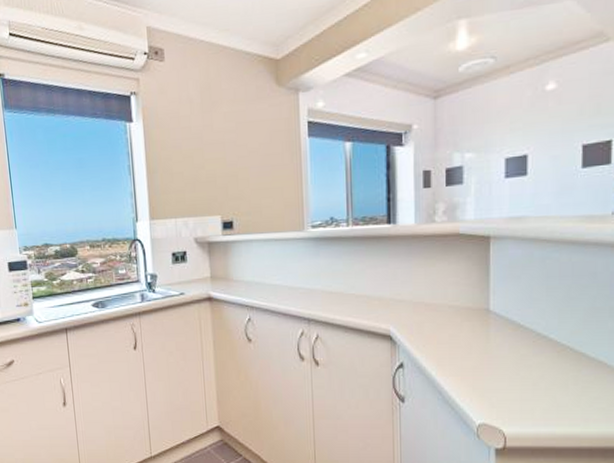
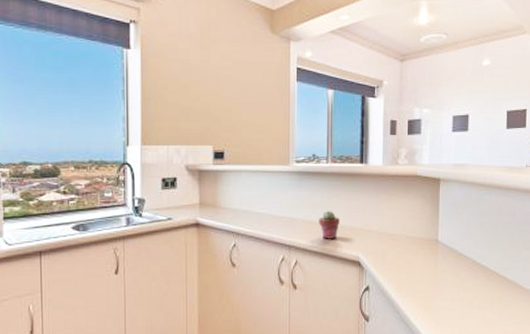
potted succulent: none [341,279,365,311] -> present [319,211,339,239]

